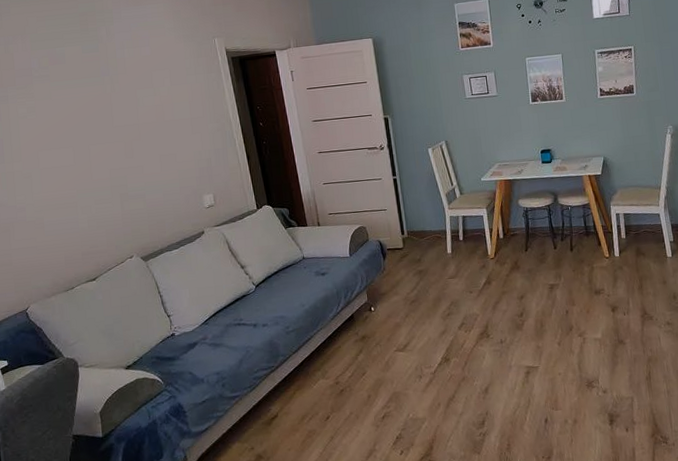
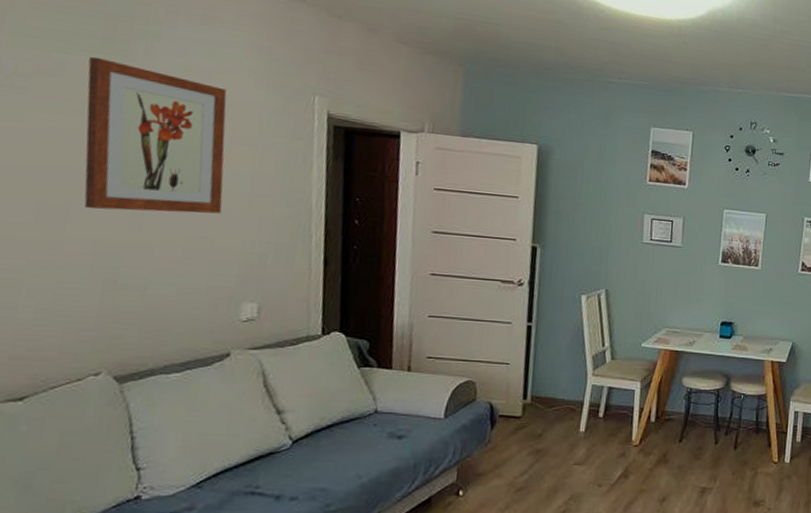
wall art: none [76,44,177,148] -> present [84,56,227,214]

